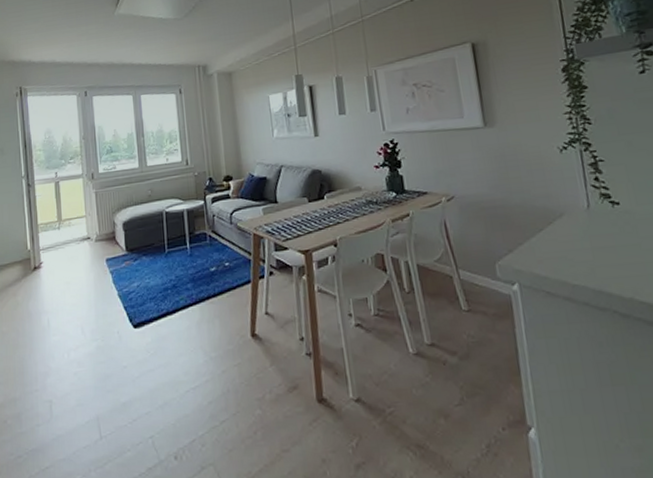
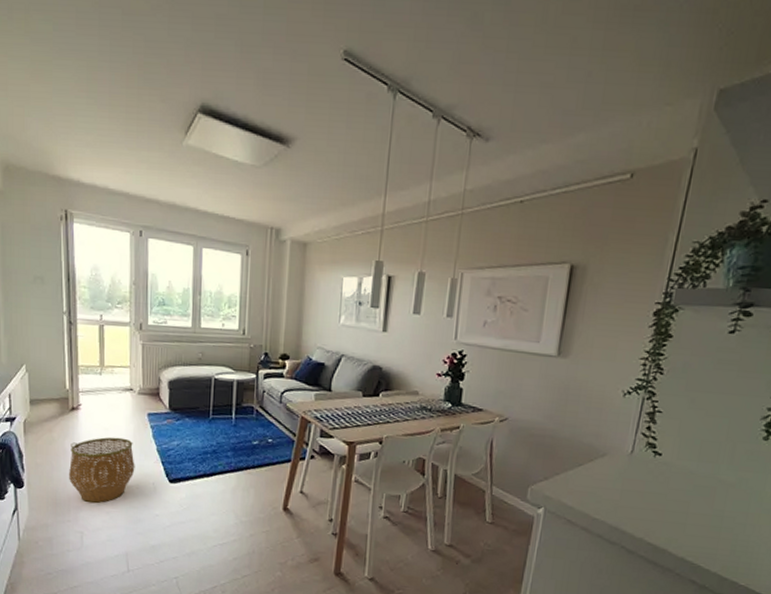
basket: none [34,289,99,366] -> present [69,437,135,503]

